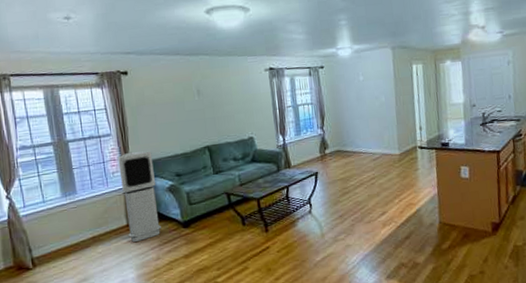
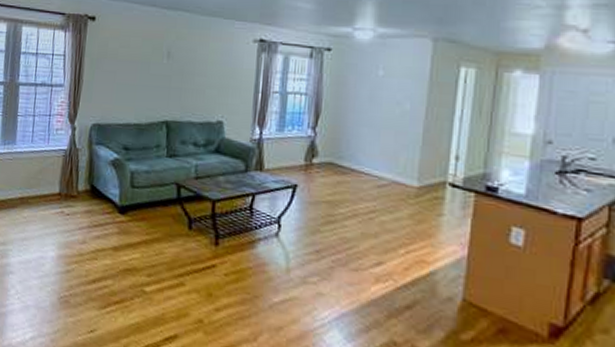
air purifier: present [118,151,161,243] -> none [58,109,103,217]

